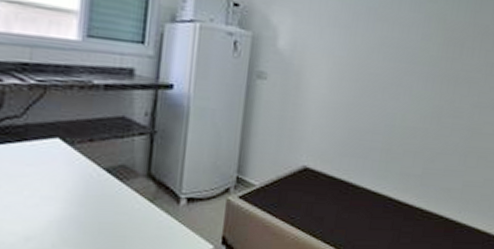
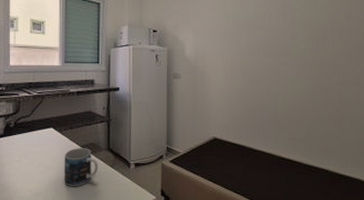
mug: none [72,171,130,230] -> present [64,148,98,187]

